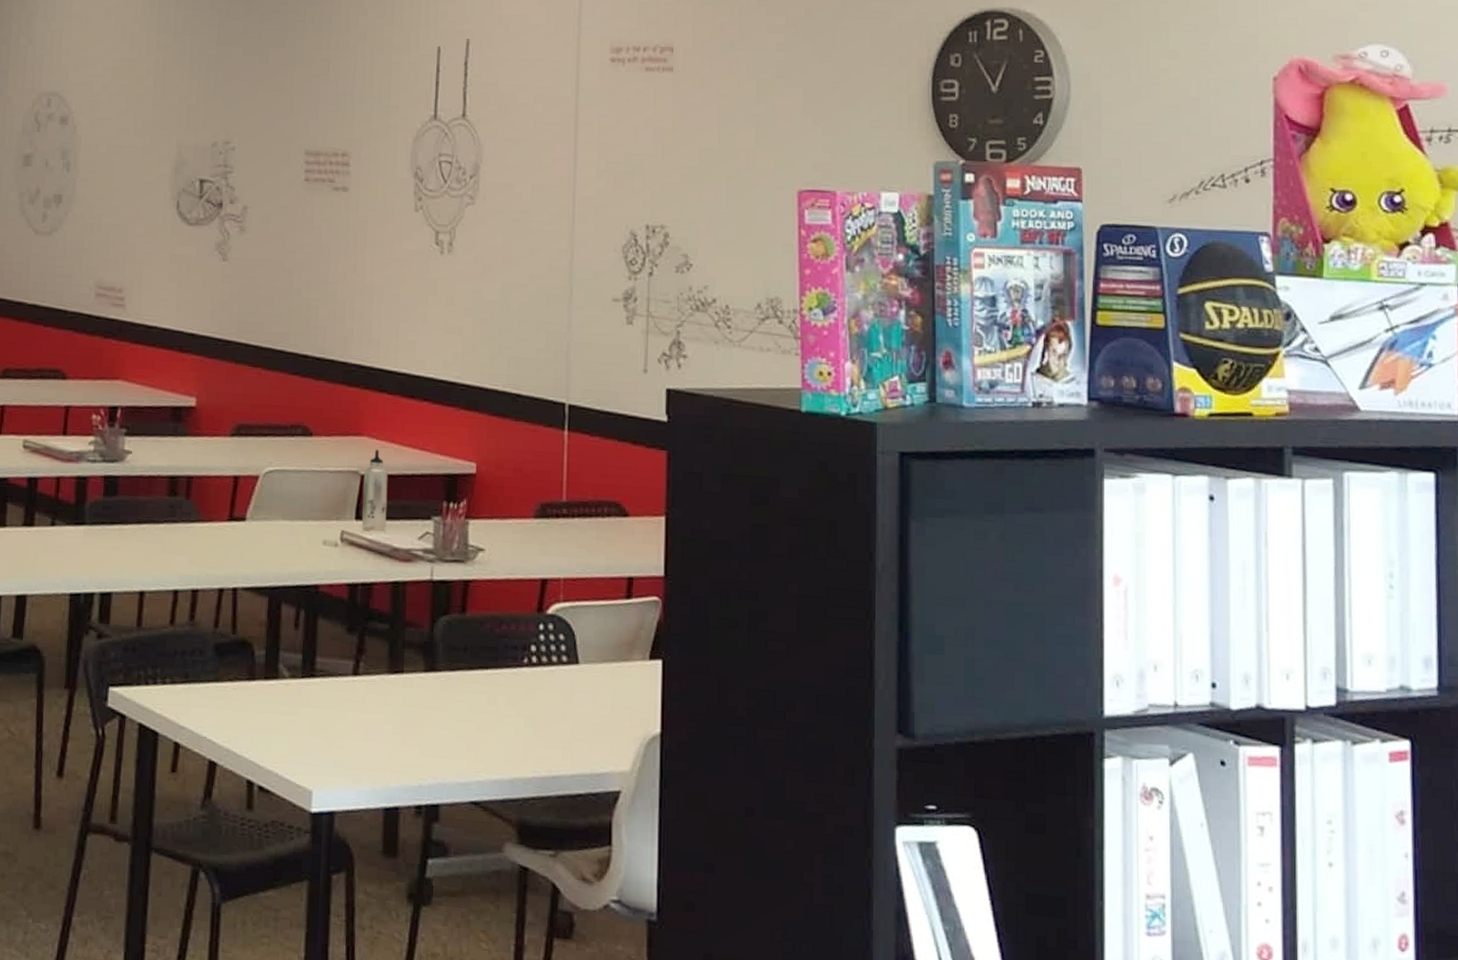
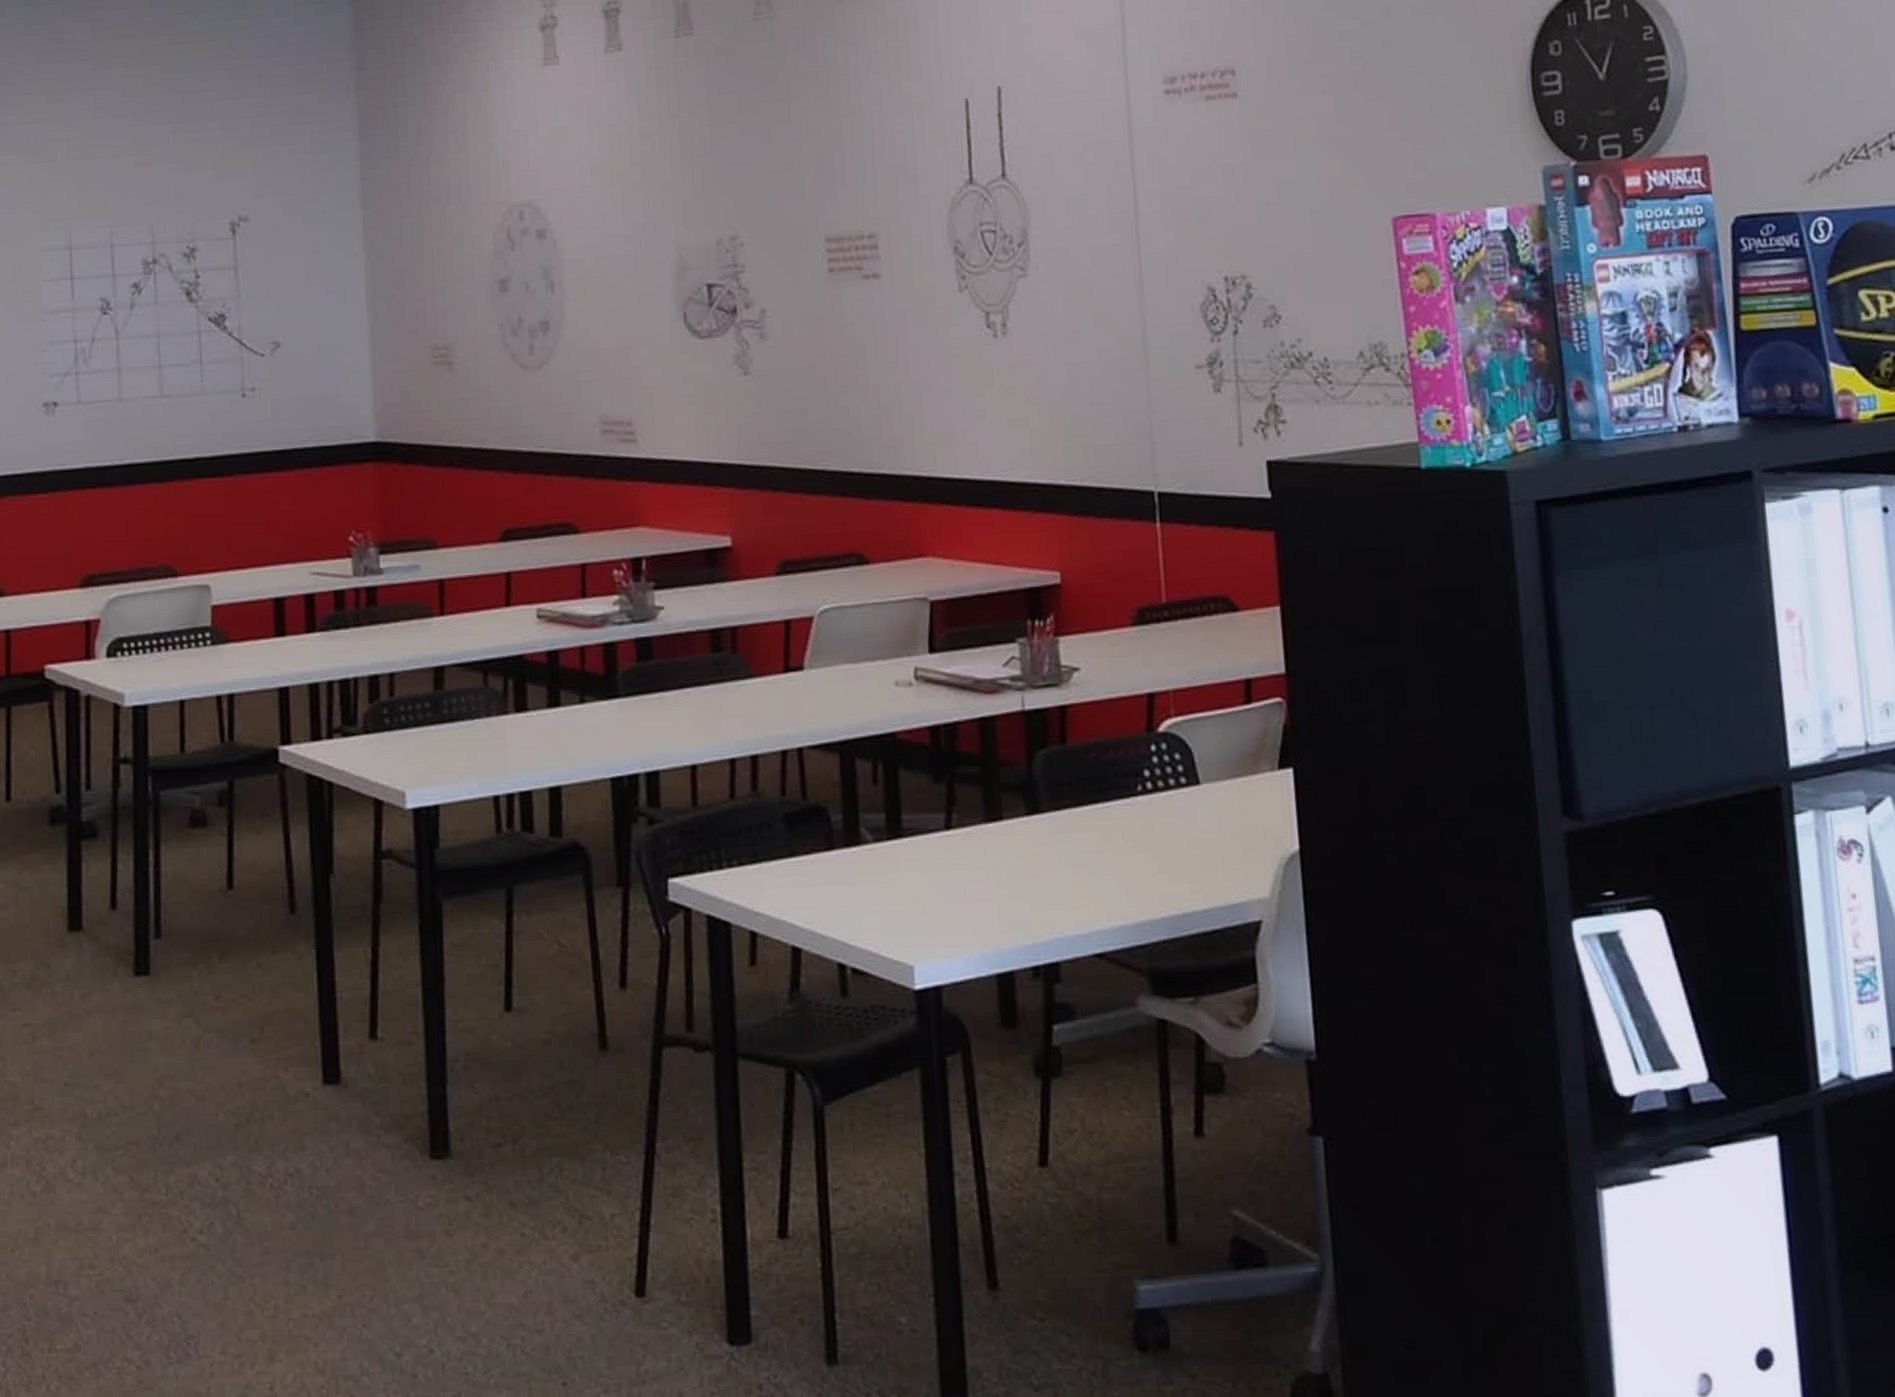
water bottle: present [362,449,388,534] -> none [933,569,966,667]

